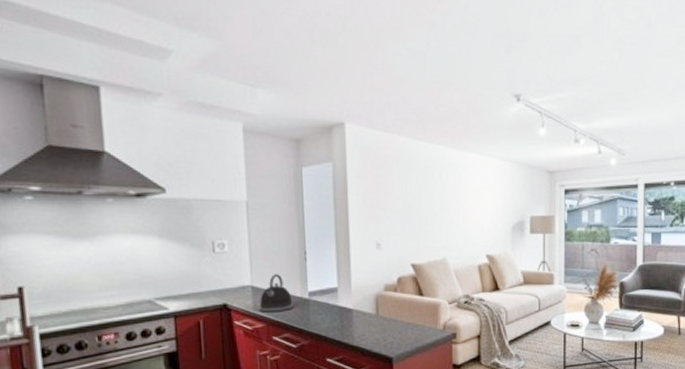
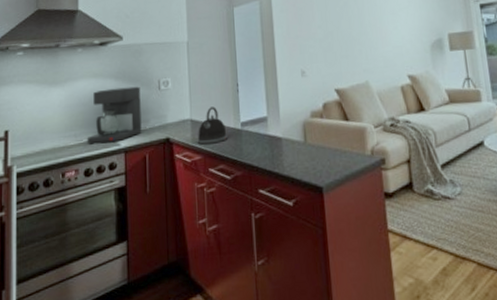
coffee maker: none [126,247,194,306] -> present [87,86,142,143]

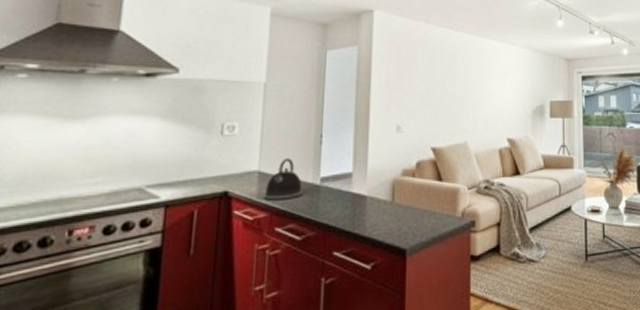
coffee maker: present [87,86,142,143] -> none [111,129,196,194]

